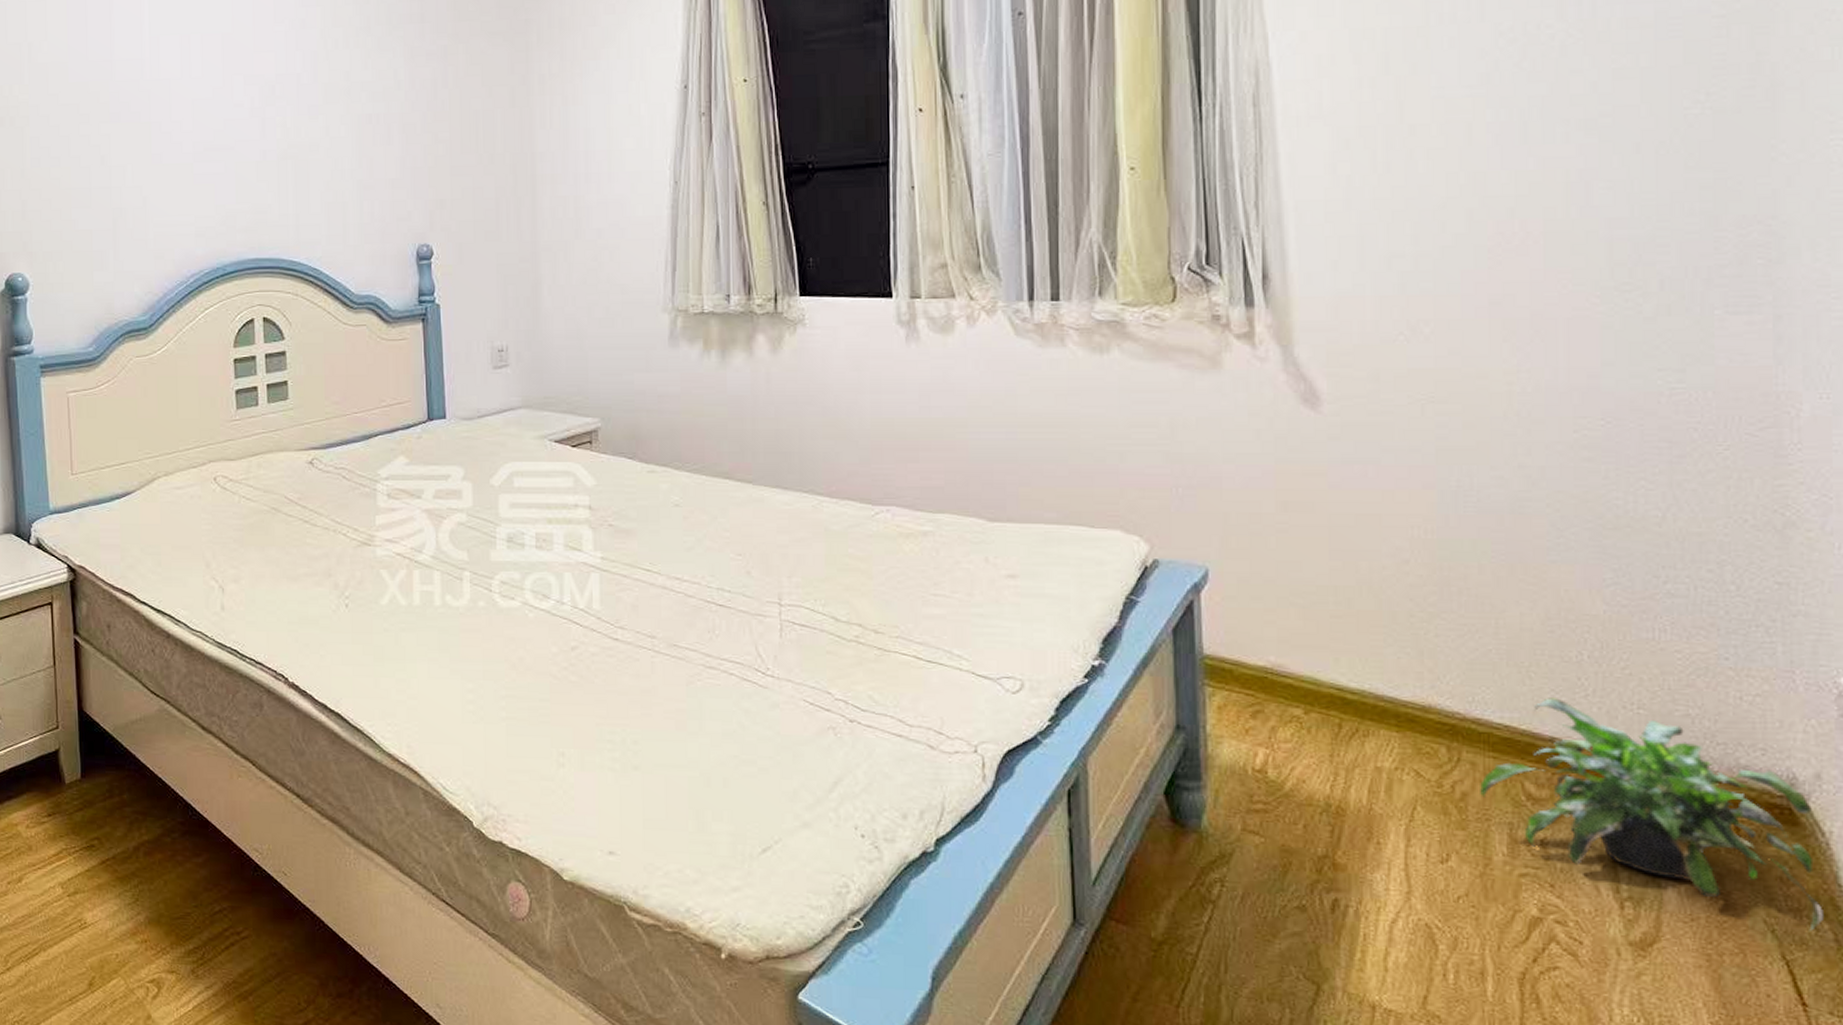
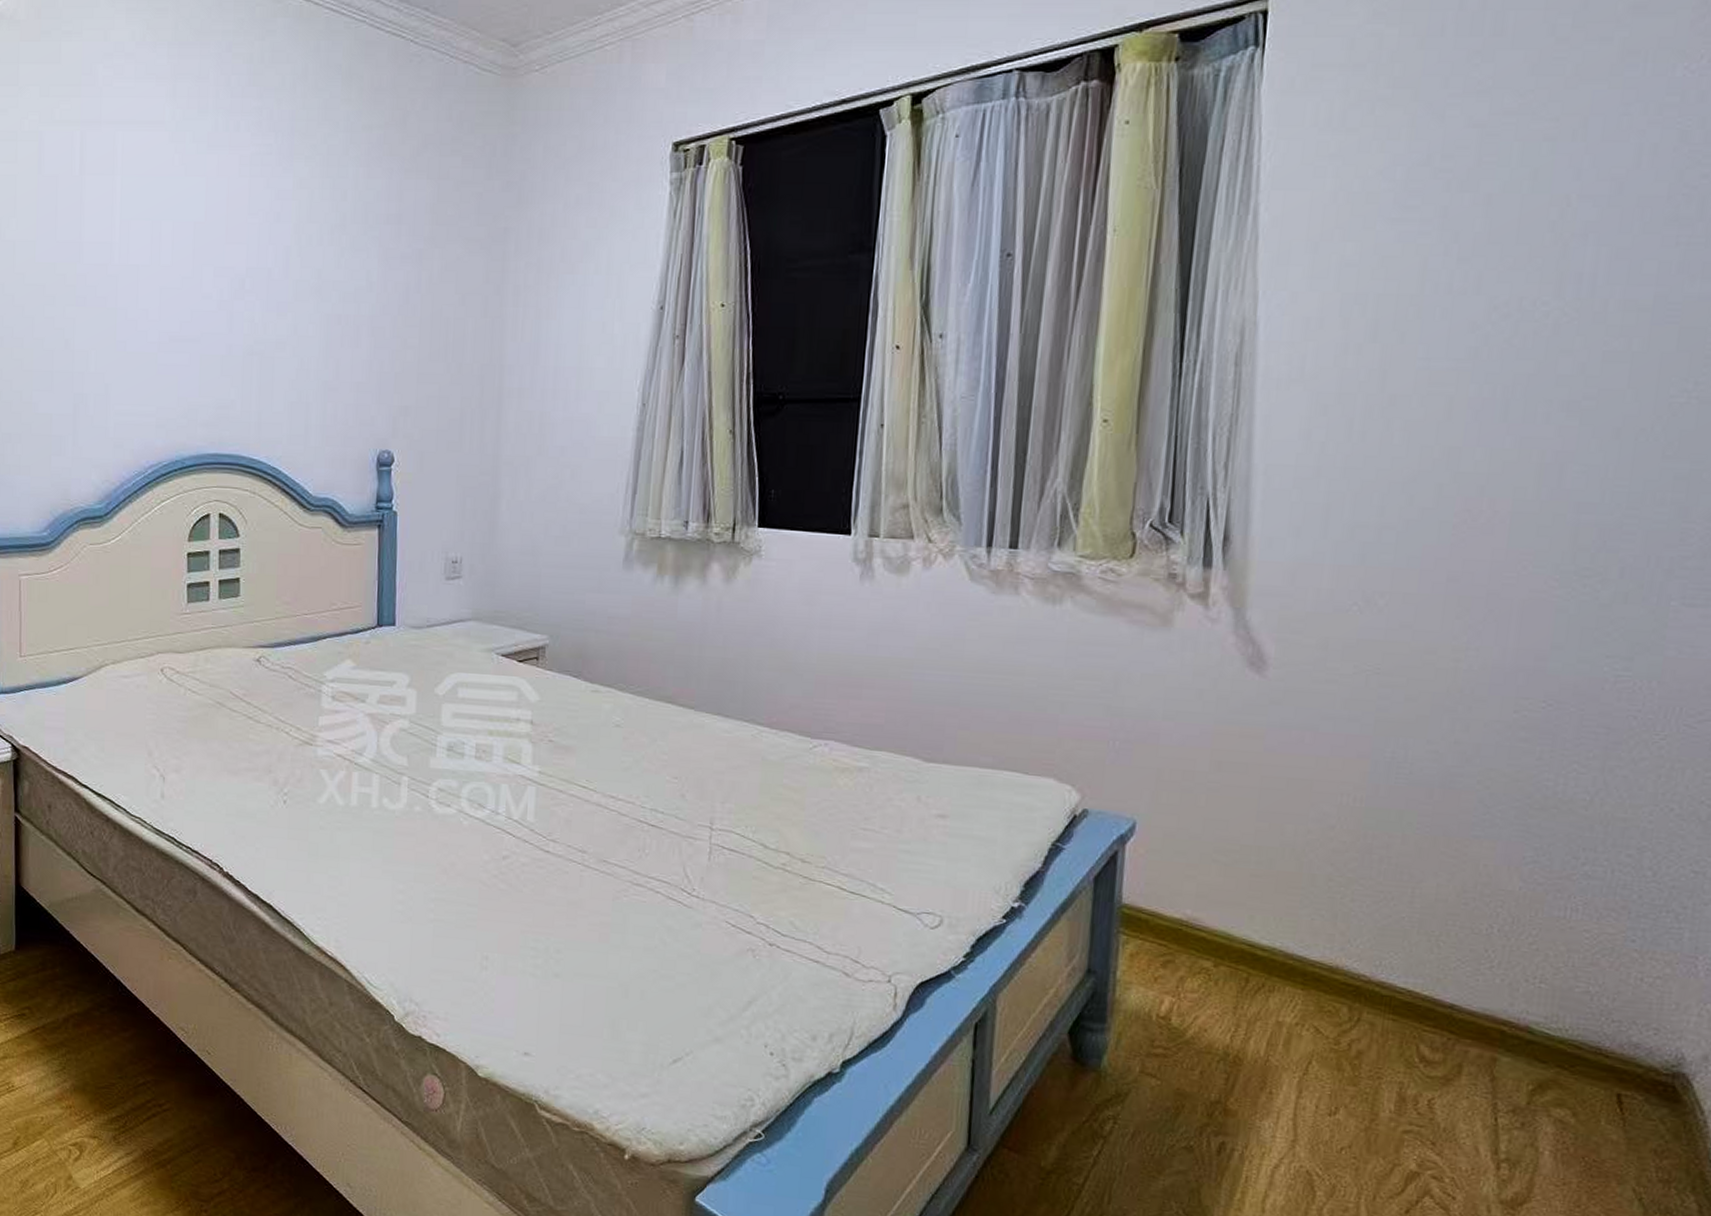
potted plant: present [1480,698,1825,933] -> none [1375,967,1695,1203]

